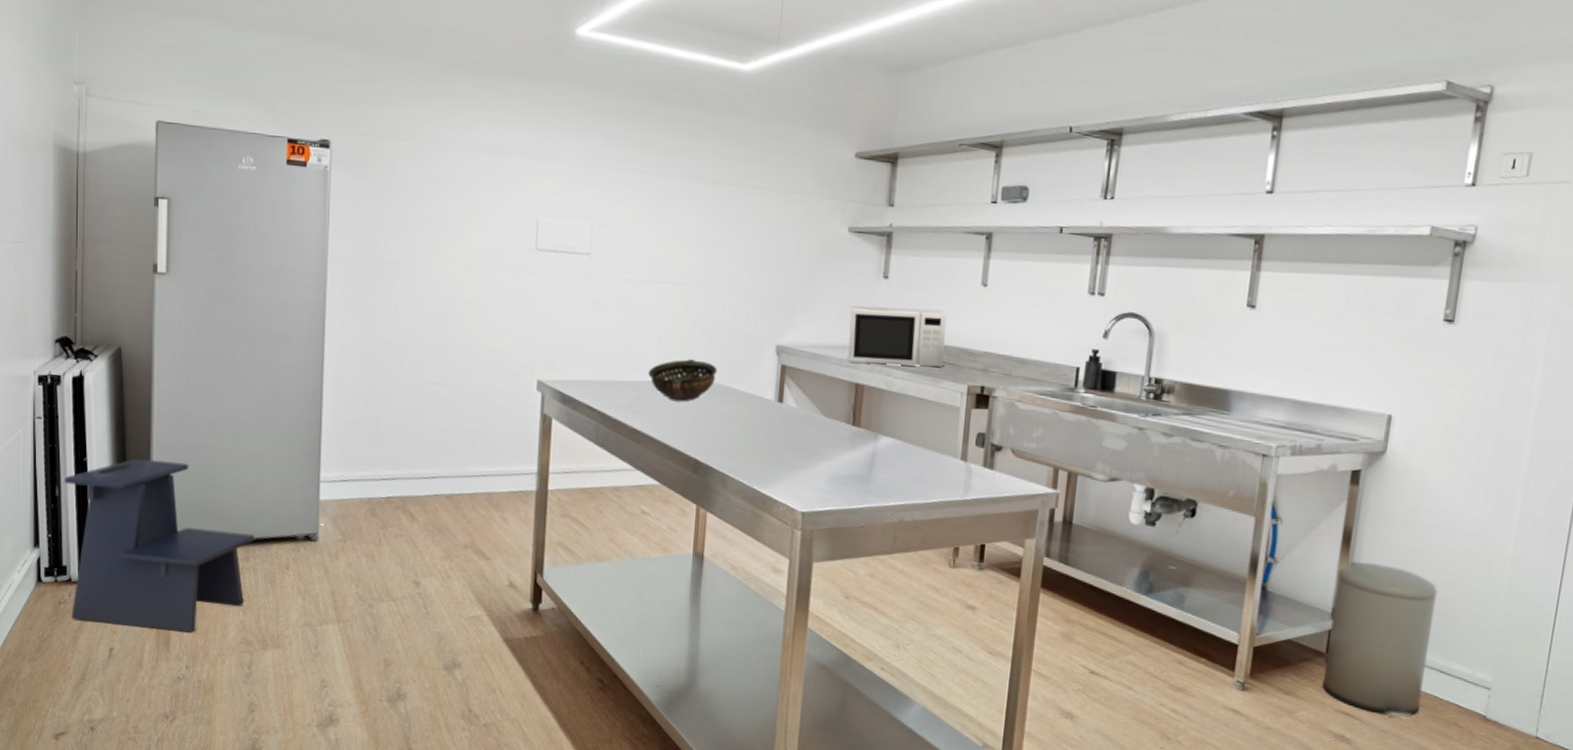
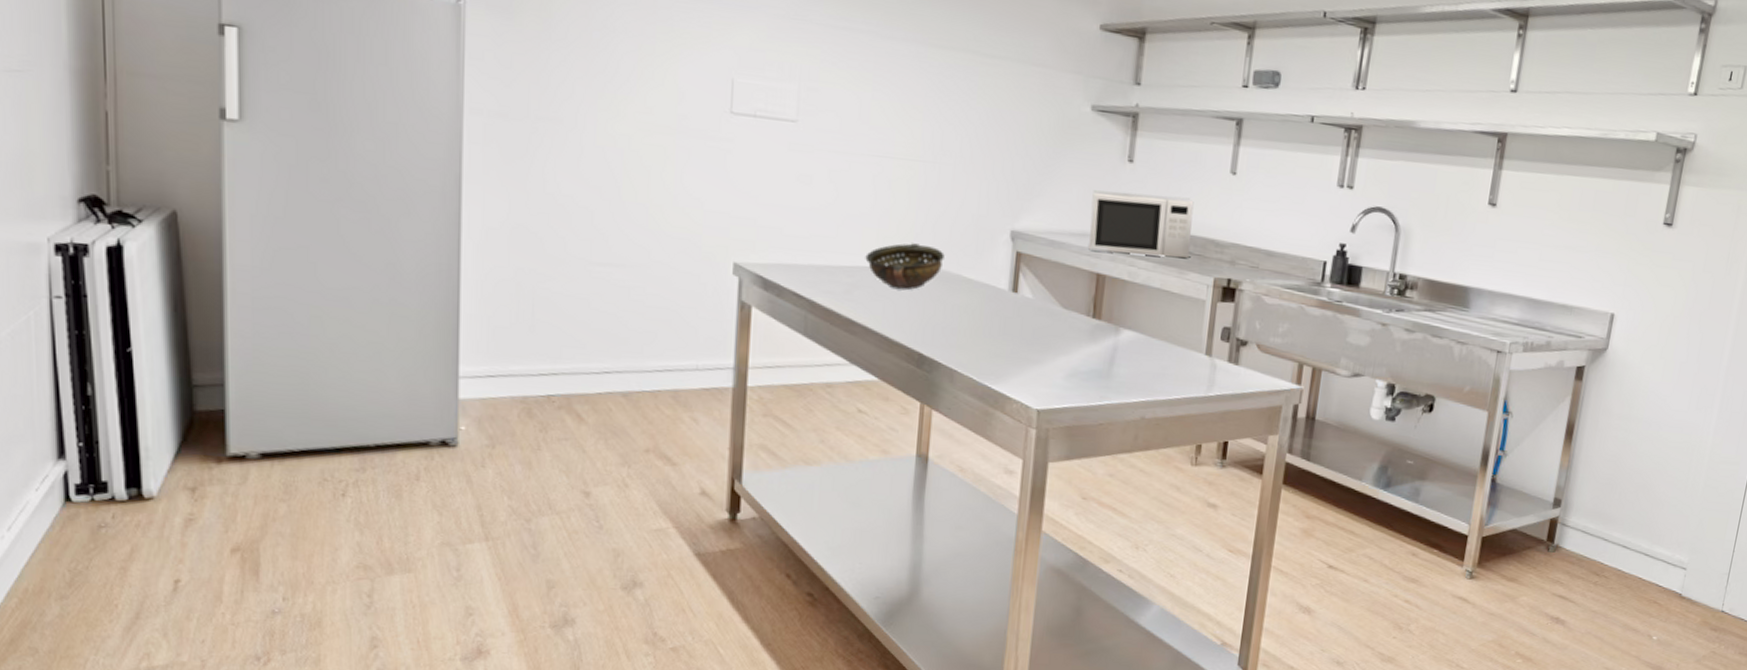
step stool: present [65,458,256,633] -> none [100,348,374,558]
pedal bin: present [1322,562,1438,718] -> none [1542,454,1647,598]

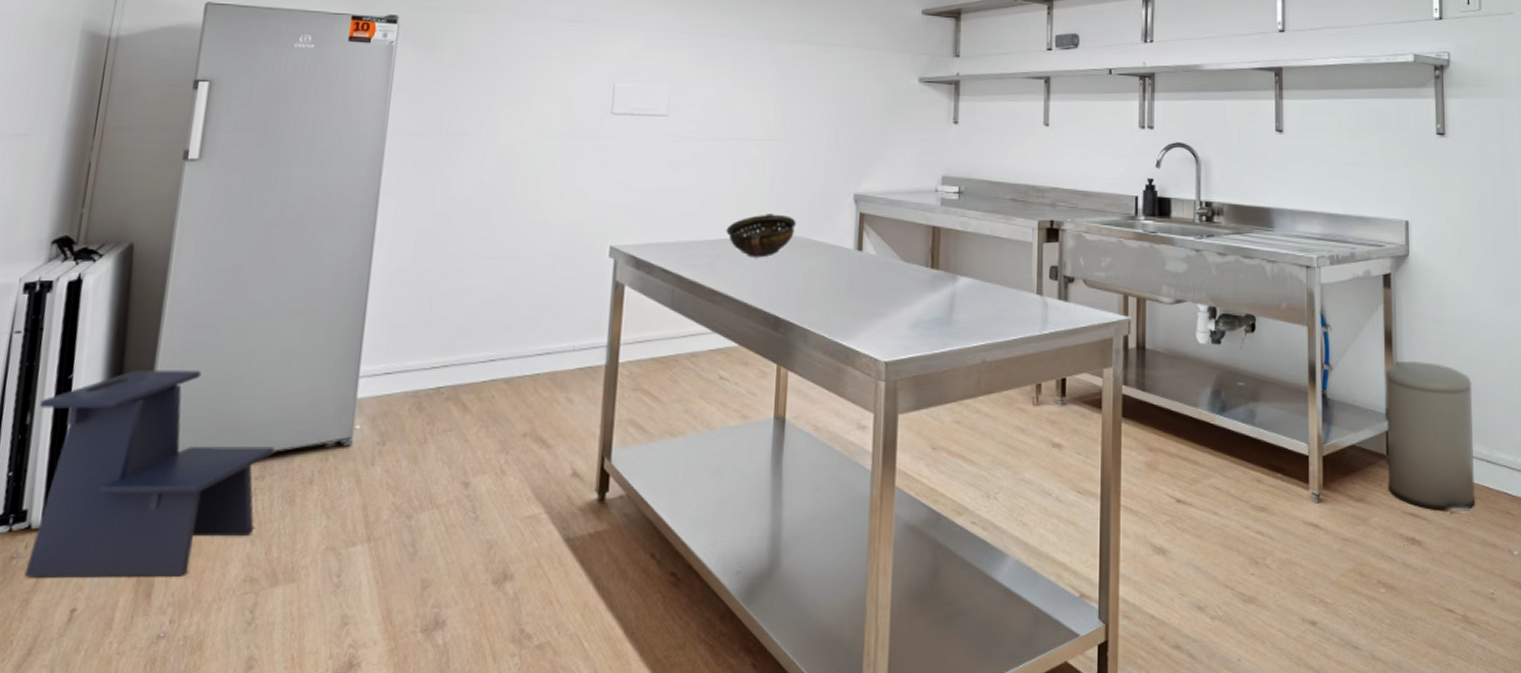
step stool: none [100,348,374,558] -> present [24,370,276,578]
microwave: present [1089,190,1194,259] -> none [923,150,1015,207]
pedal bin: none [1542,454,1647,598] -> present [1385,362,1476,512]

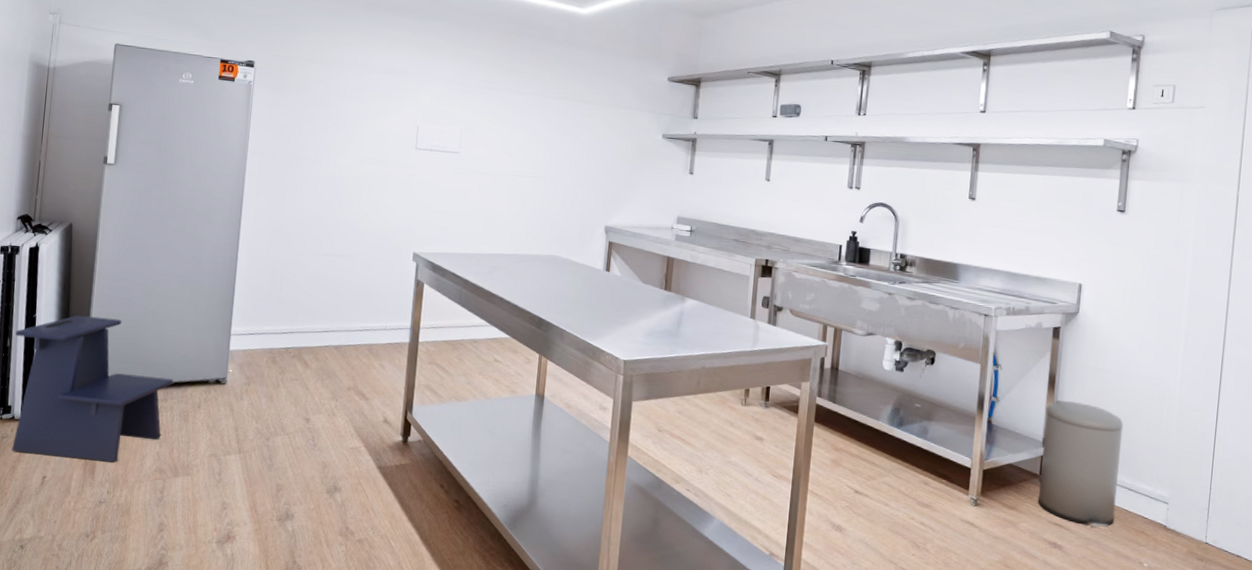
colander: present [726,214,796,258] -> none [502,236,558,271]

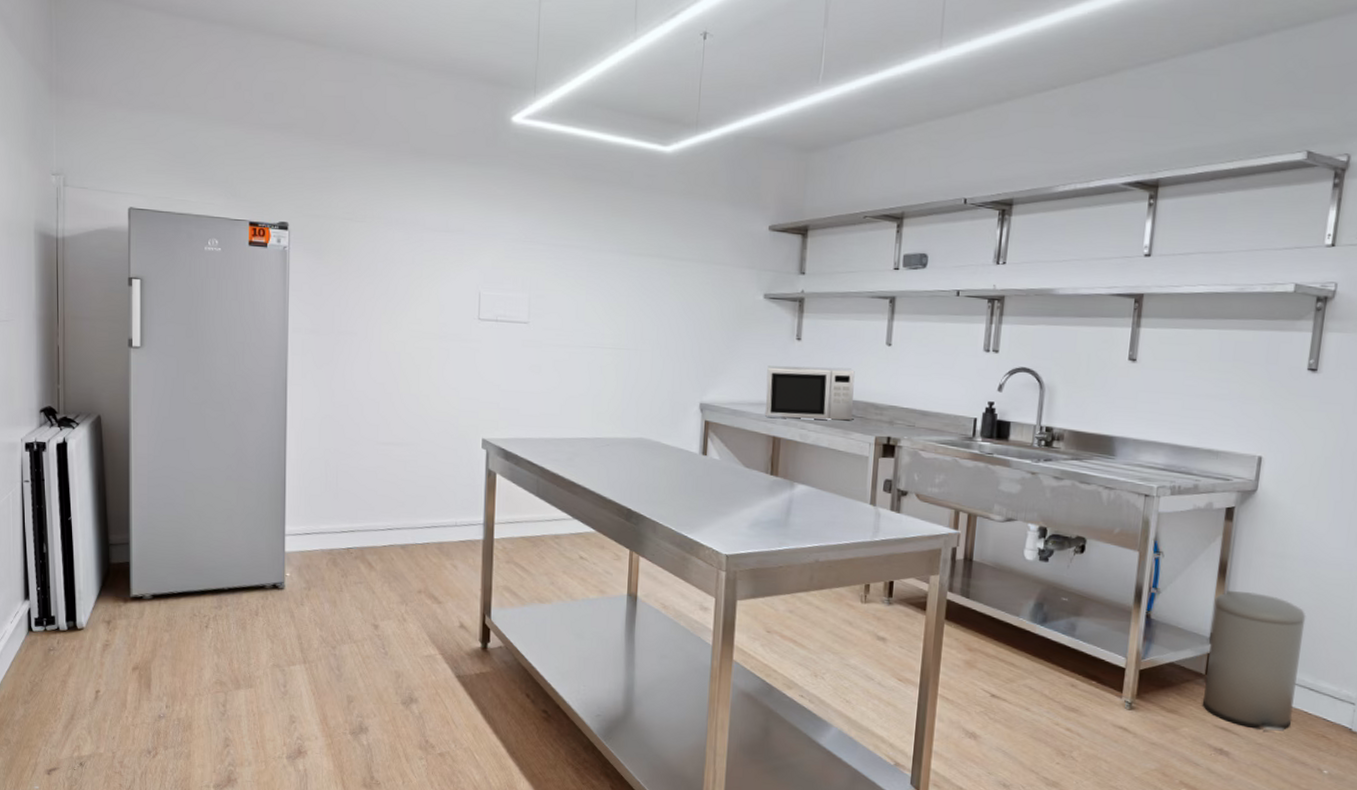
step stool: present [12,315,174,463] -> none [51,517,227,675]
microwave: none [661,195,739,245] -> present [765,365,855,421]

